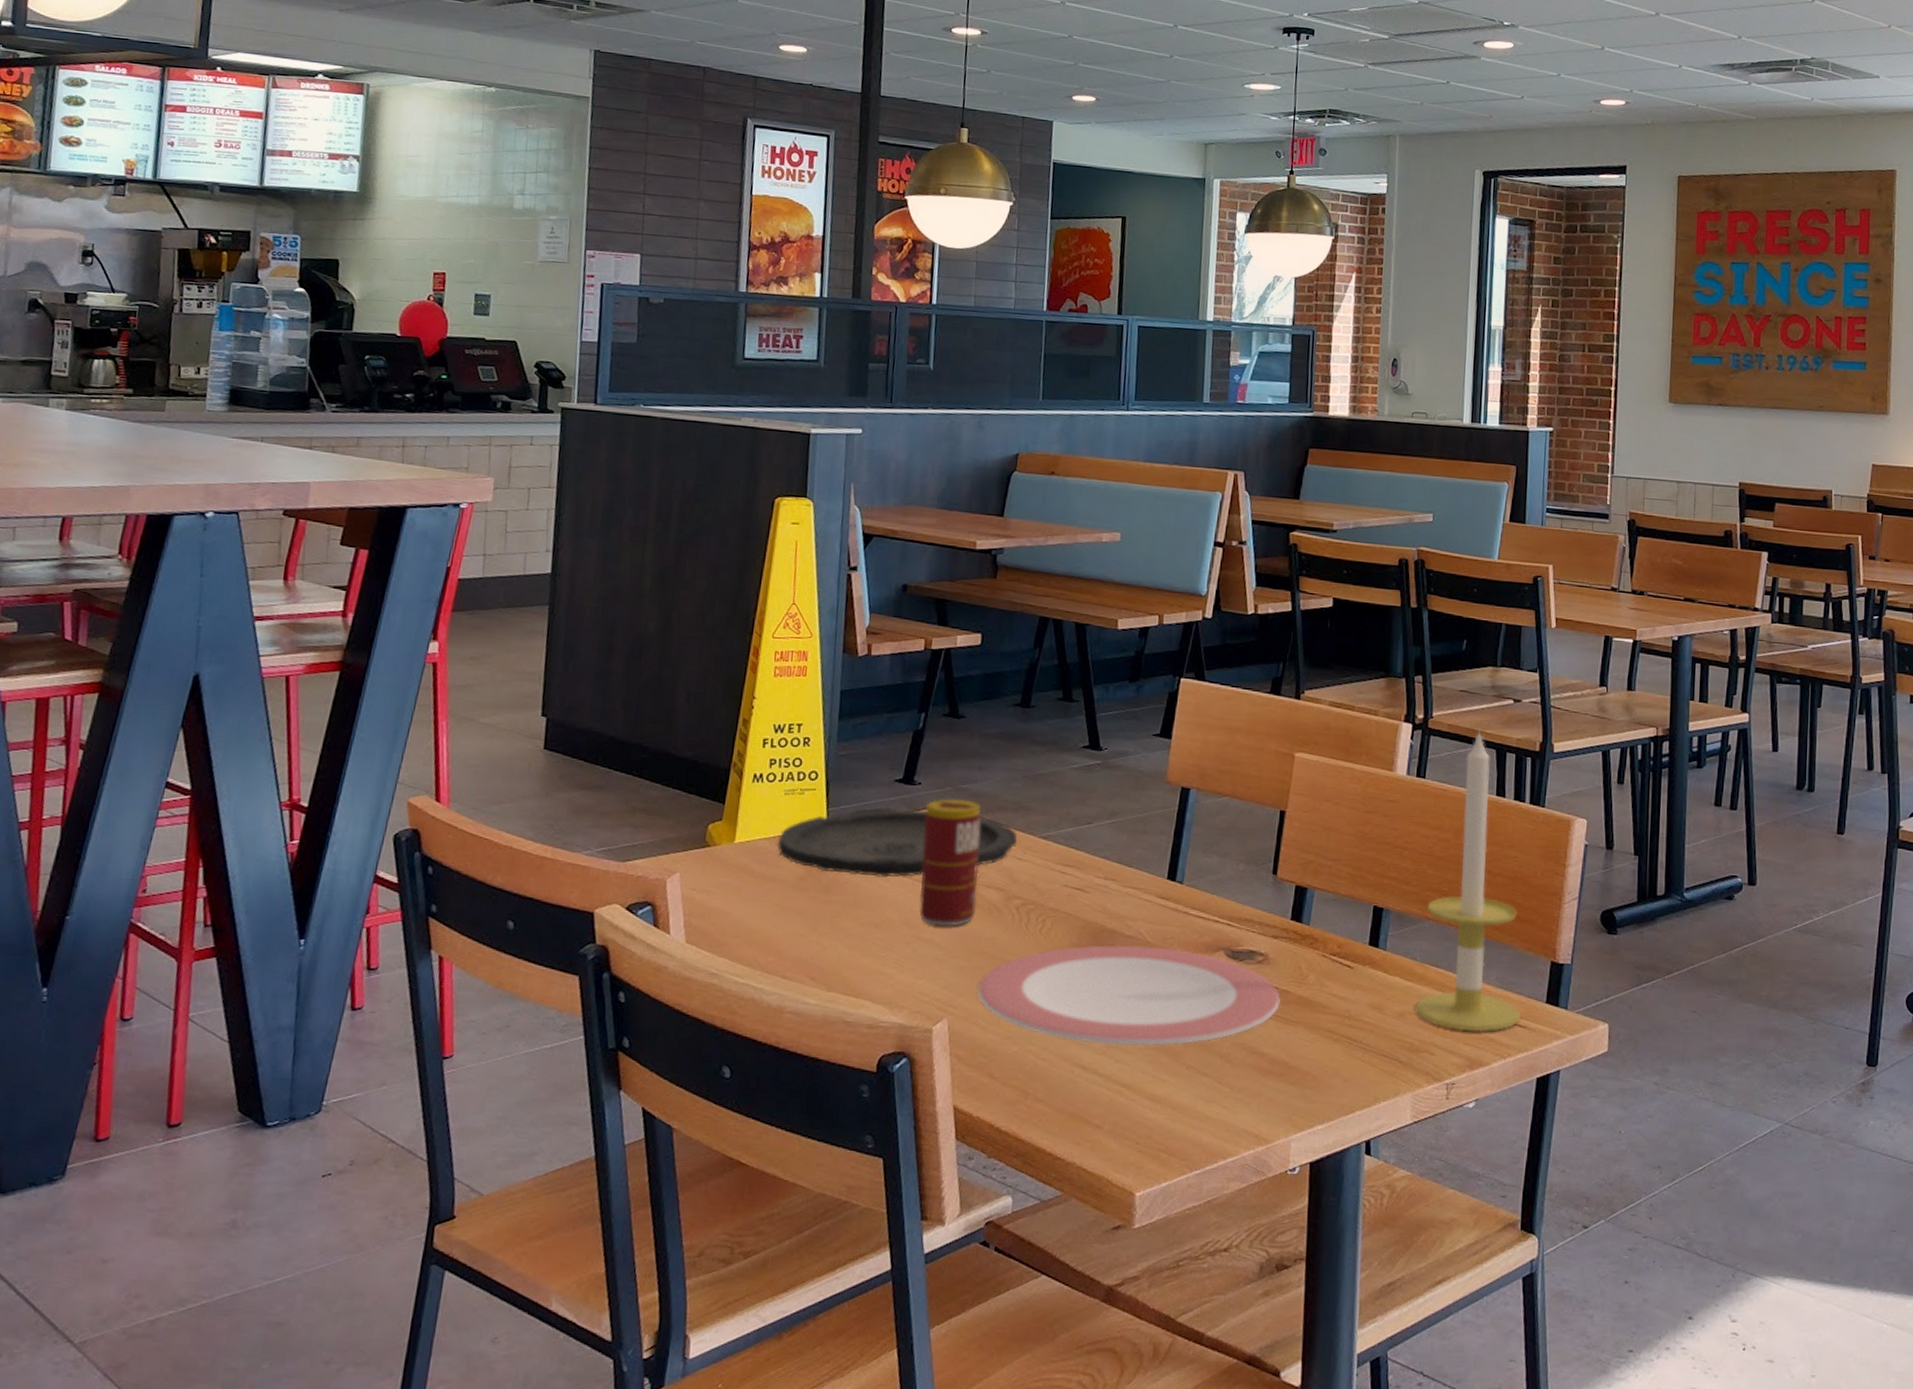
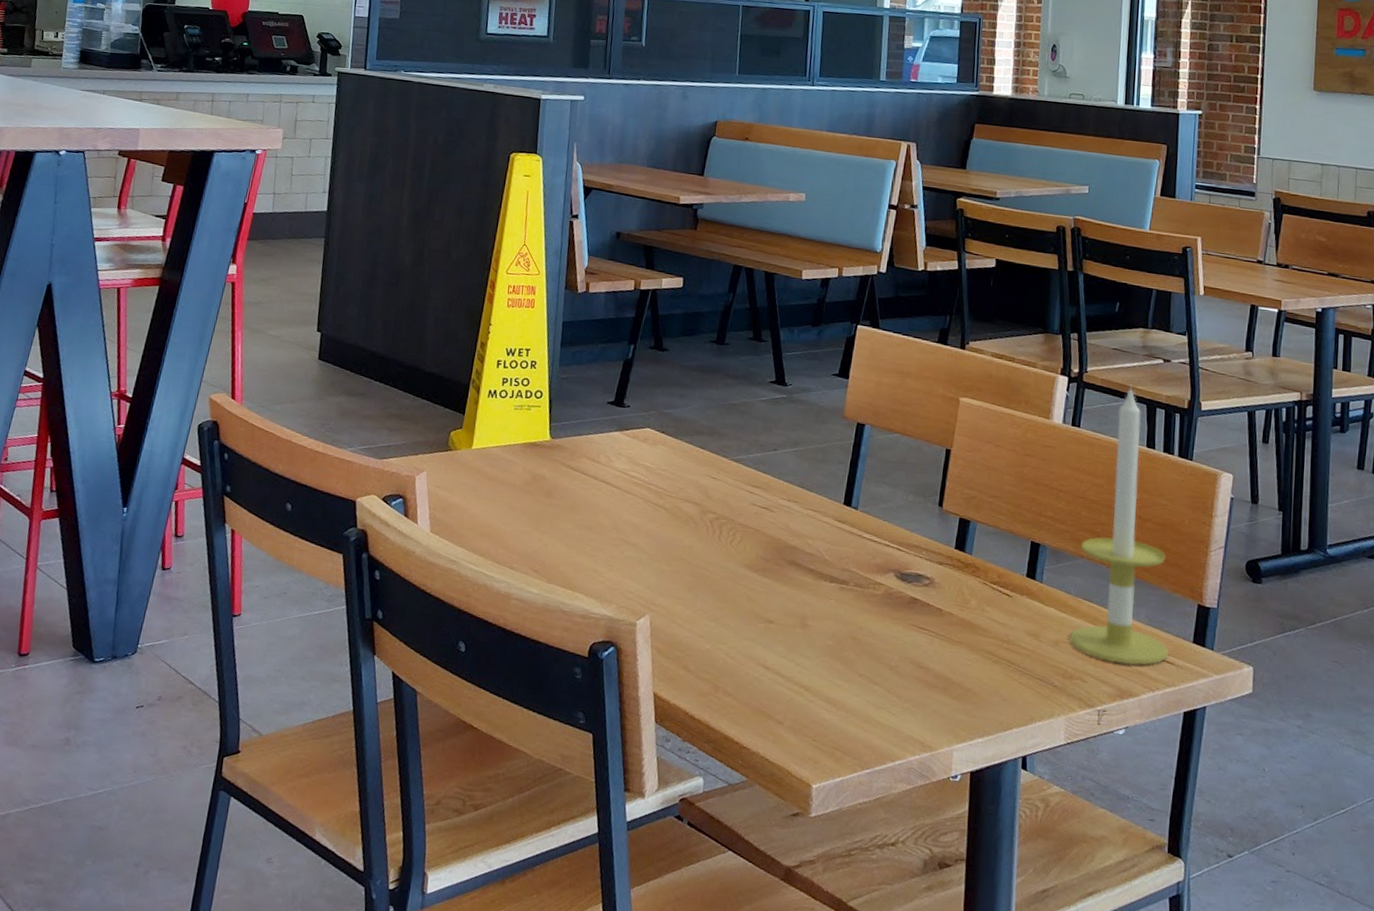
plate: present [777,807,1017,877] -> none [507,425,712,488]
beverage can: present [919,799,981,927] -> none [626,421,681,534]
plate: present [977,944,1280,1047] -> none [676,558,945,655]

